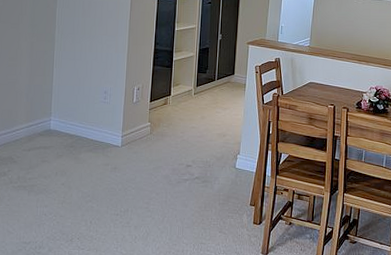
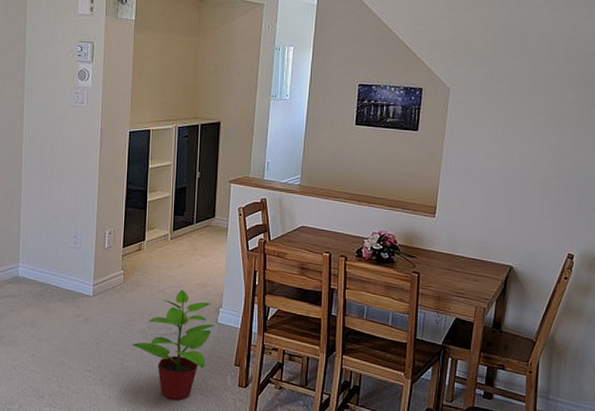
potted plant: none [157,139,233,238] -> present [132,290,215,400]

